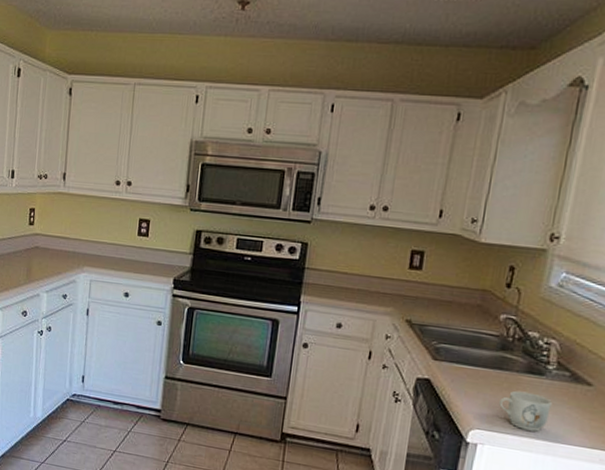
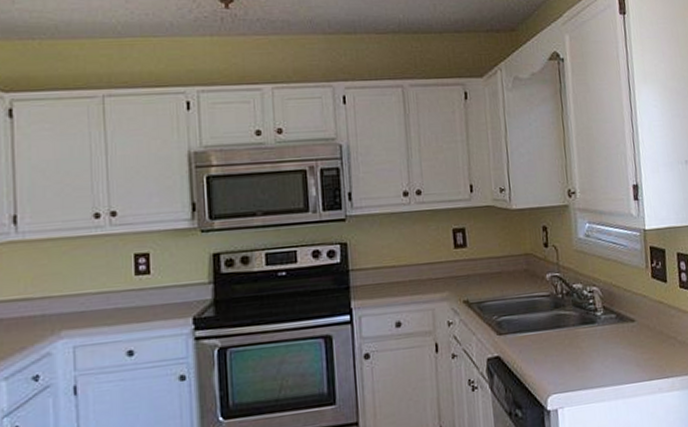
mug: present [499,390,552,432] -> none [566,342,610,381]

